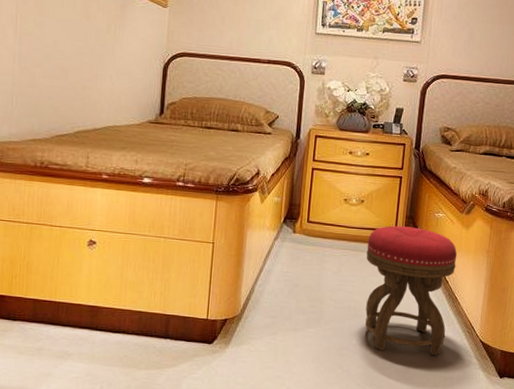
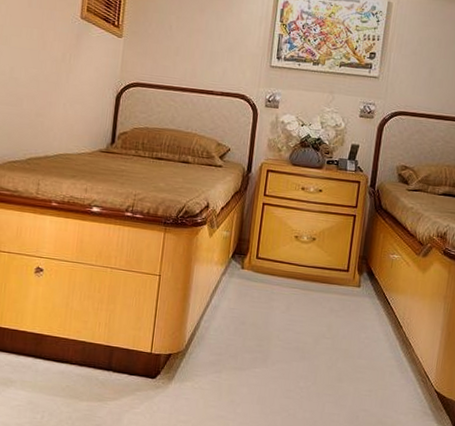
stool: present [365,225,457,356] -> none [313,265,413,405]

